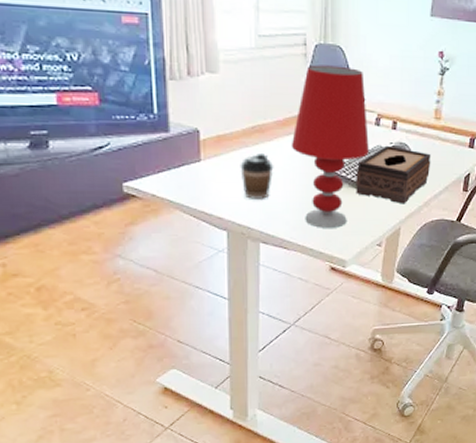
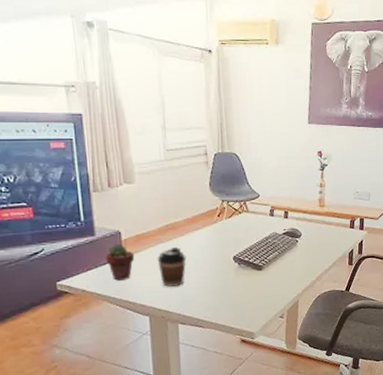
potted succulent: none [180,143,214,187] -> present [105,243,135,281]
table lamp: present [290,65,369,228] -> none [199,169,266,307]
tissue box: present [356,145,431,204] -> none [256,232,320,281]

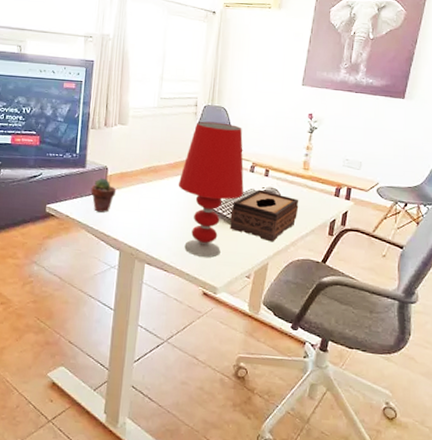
coffee cup: present [157,246,187,287] -> none [135,188,163,227]
table lamp: none [199,169,266,307] -> present [178,121,244,258]
tissue box: none [256,232,320,281] -> present [230,189,299,242]

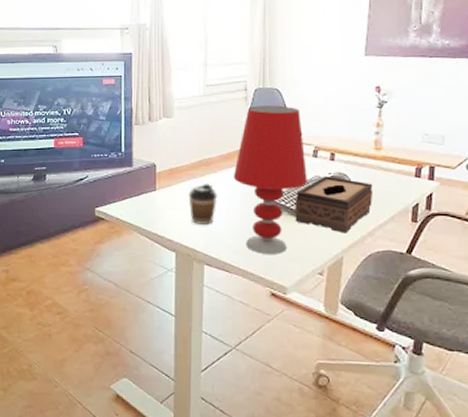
potted succulent: present [90,177,117,213] -> none [140,176,167,213]
coffee cup: none [135,188,163,227] -> present [188,183,218,225]

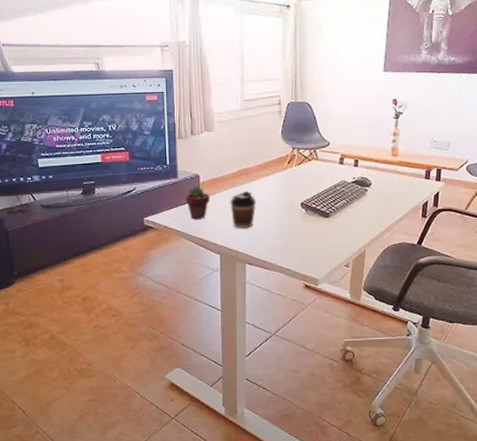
potted succulent: none [140,176,167,213] -> present [185,186,210,220]
table lamp: present [233,105,307,254] -> none [269,118,335,251]
tissue box: present [295,176,374,234] -> none [324,180,391,230]

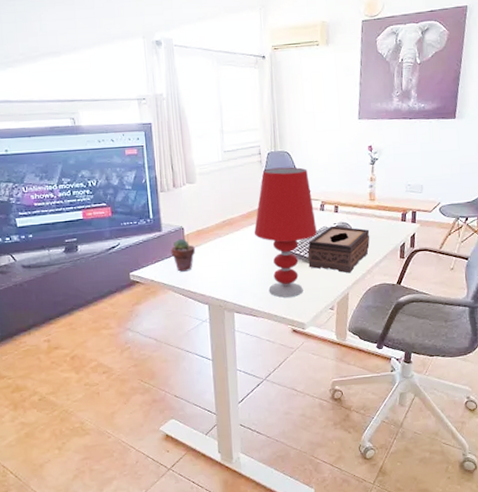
coffee cup: present [230,190,257,228] -> none [215,240,242,278]
table lamp: none [269,118,335,251] -> present [253,167,317,298]
tissue box: none [324,180,391,230] -> present [307,226,370,273]

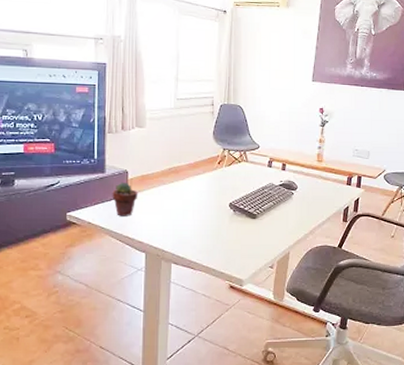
table lamp: present [253,167,317,298] -> none [199,120,263,252]
tissue box: present [307,226,370,273] -> none [252,183,315,232]

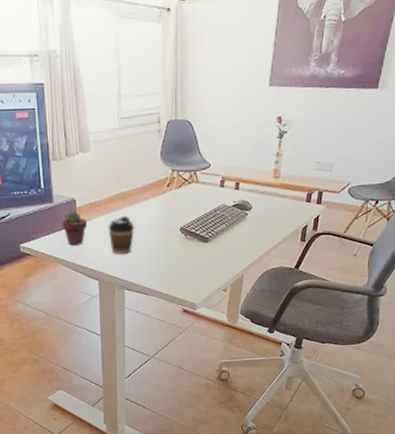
coffee cup: none [158,189,185,227] -> present [108,215,135,254]

